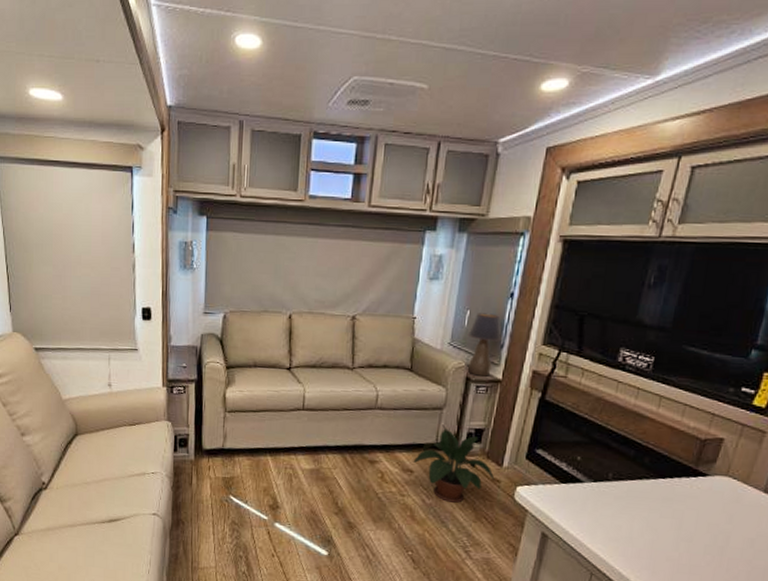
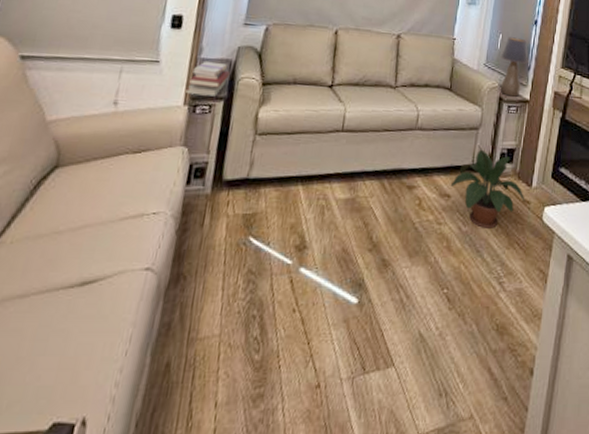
books: none [162,348,197,380] -> present [184,61,230,97]

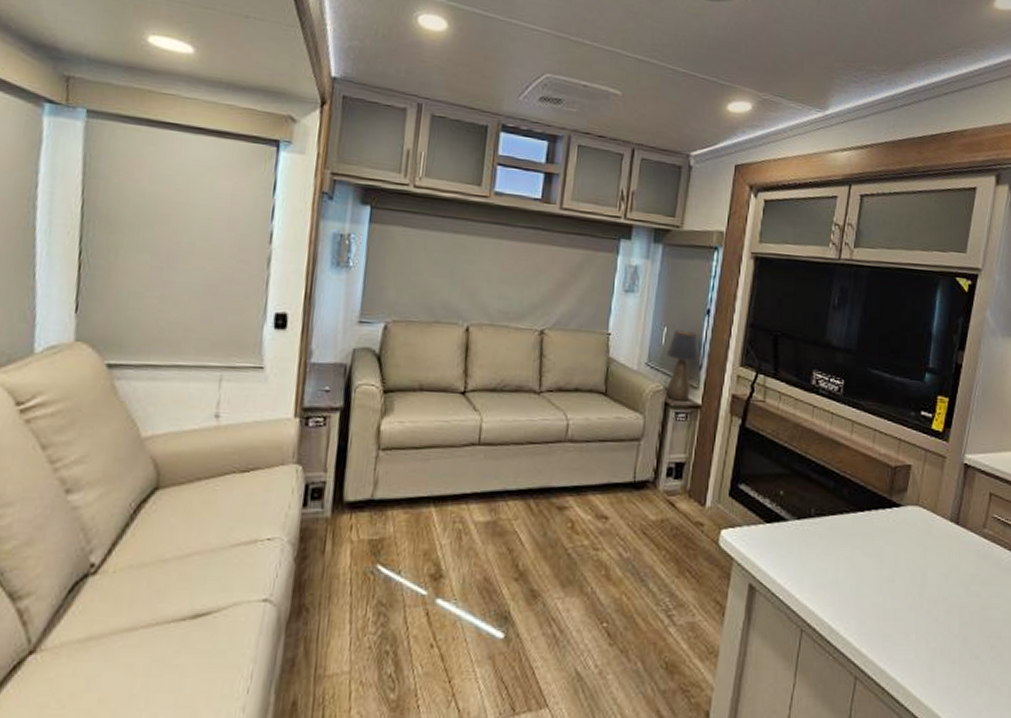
books: present [184,61,230,97] -> none [294,366,346,408]
potted plant: present [450,145,525,228] -> none [608,458,698,554]

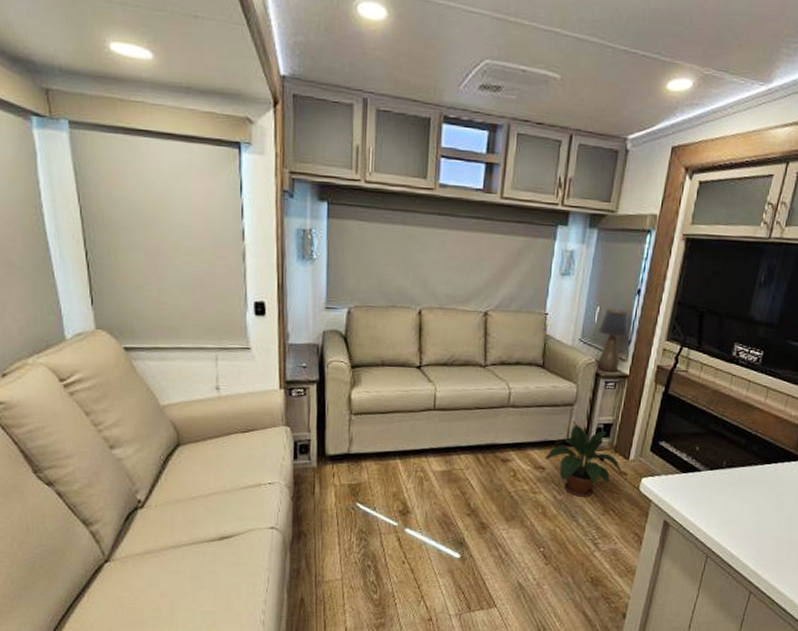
potted plant: none [608,458,698,554] -> present [544,420,622,497]

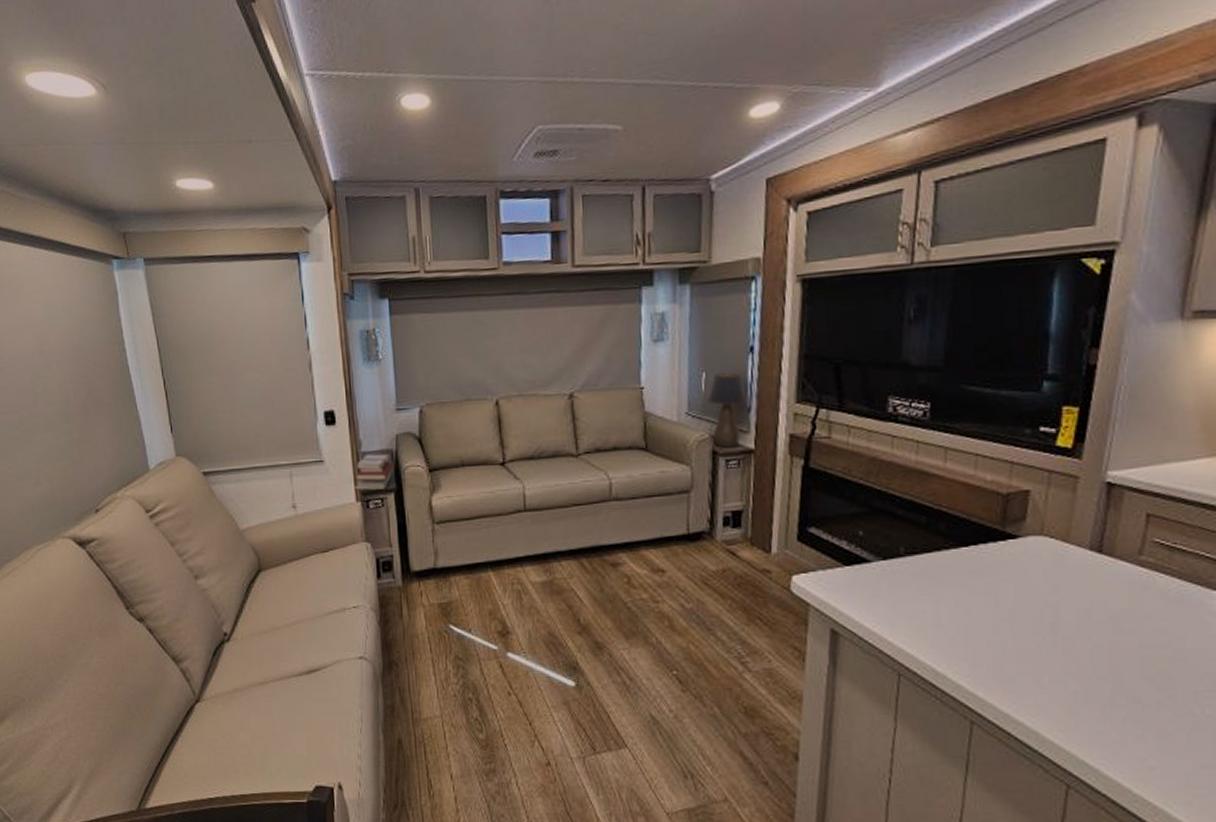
books: none [278,346,319,381] -> present [354,453,394,491]
potted plant: present [544,420,622,497] -> none [663,510,764,604]

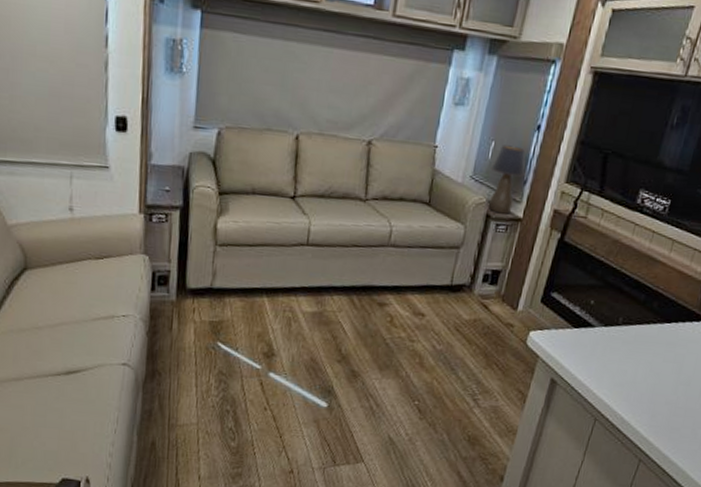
books: present [354,453,394,491] -> none [138,167,184,206]

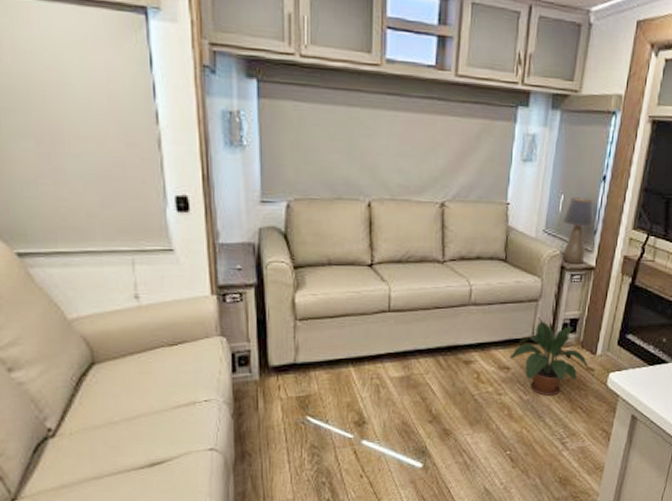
potted plant: none [425,264,509,349] -> present [509,317,589,396]

